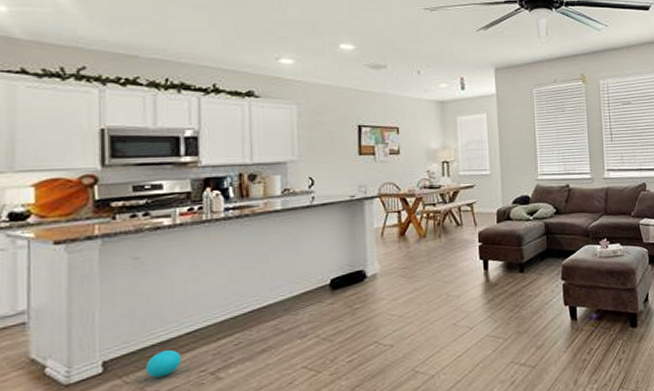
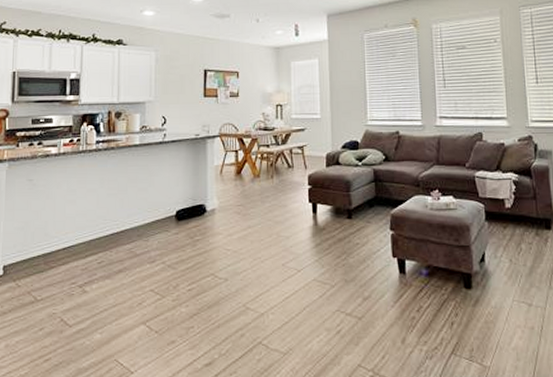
ball: present [144,350,182,378] -> none [32,262,59,285]

